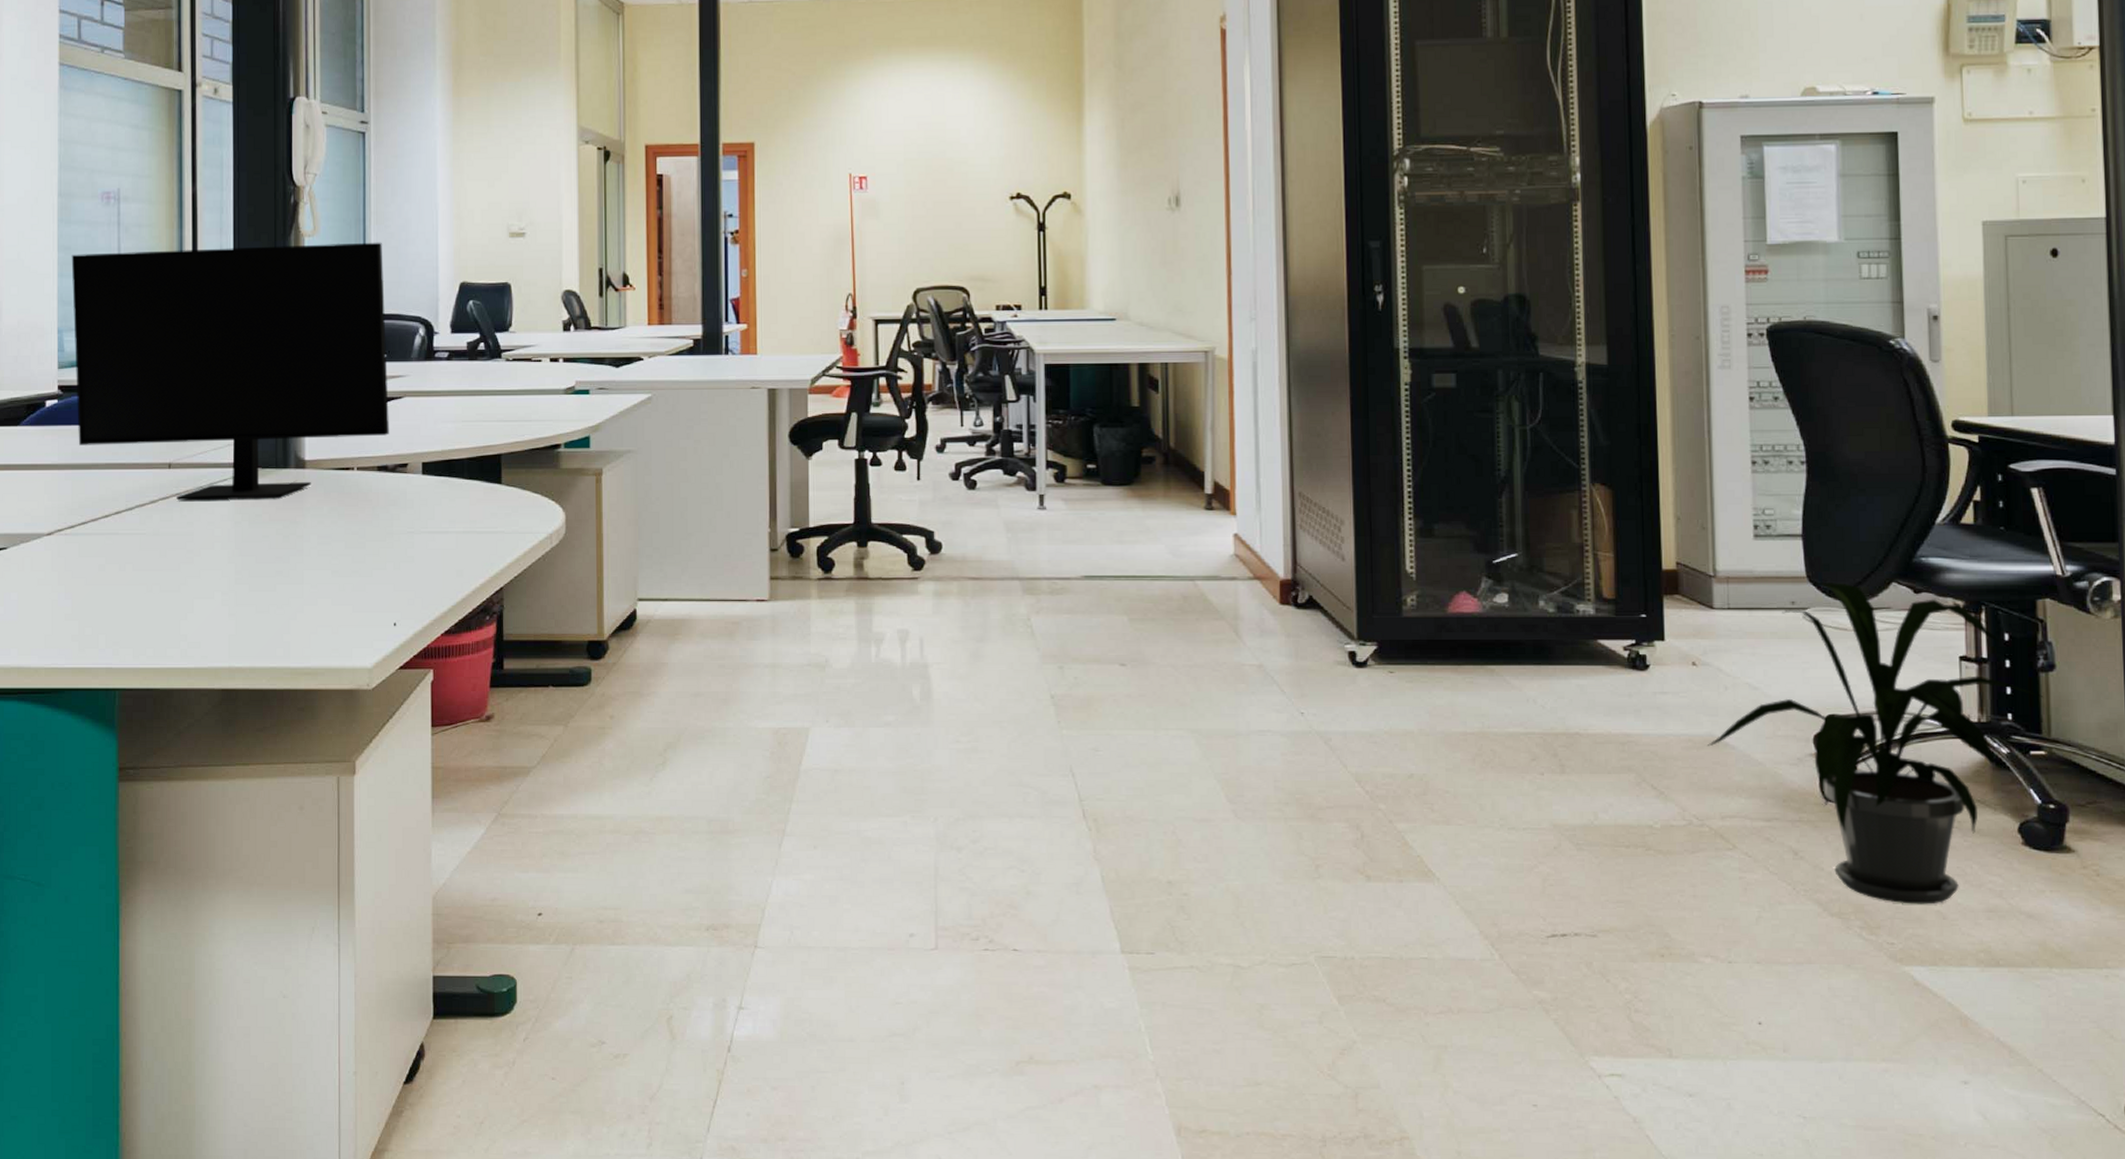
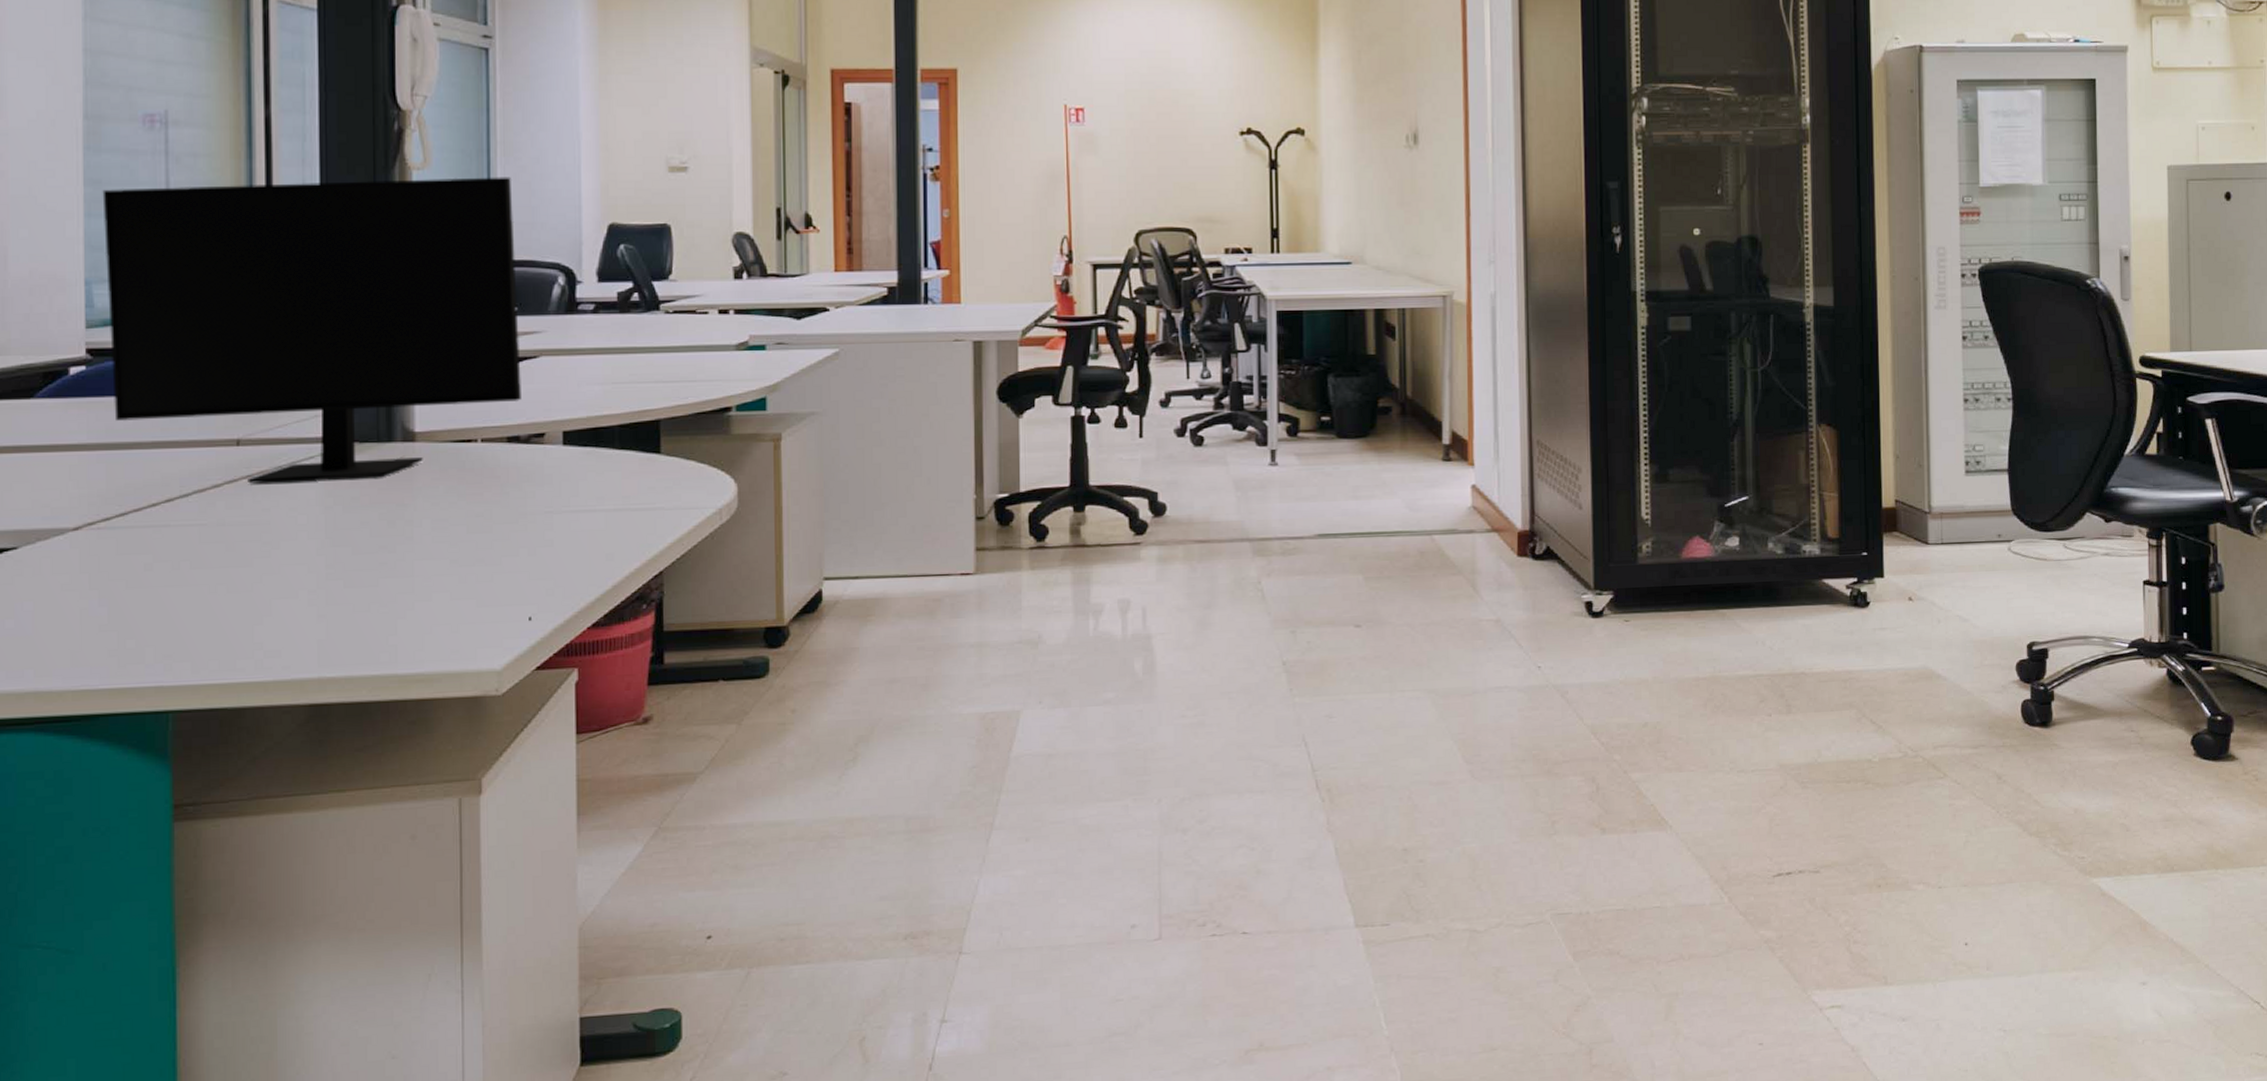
house plant: present [1708,581,2044,904] -> none [1922,514,2214,820]

